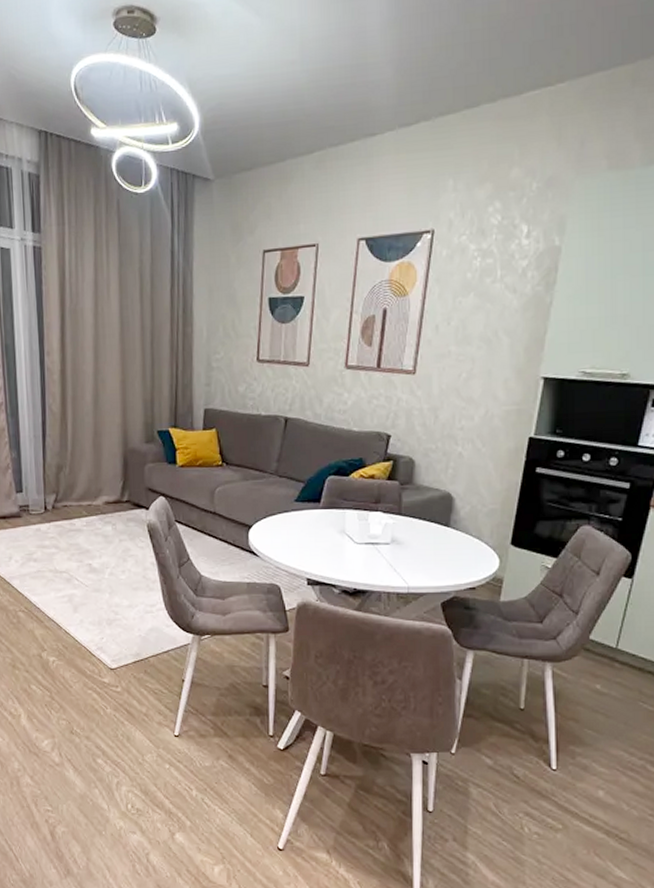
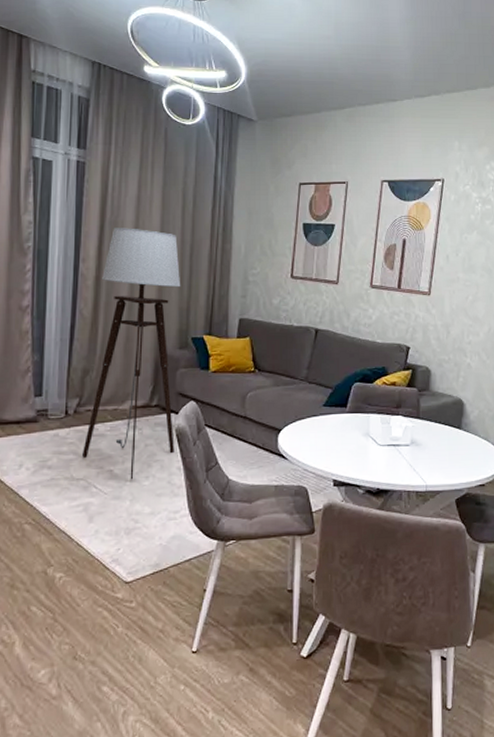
floor lamp: none [63,316,147,574] -> present [82,228,181,480]

